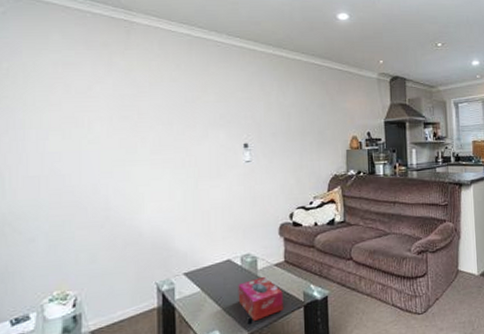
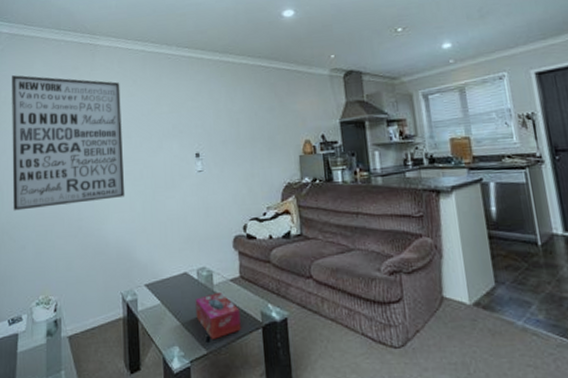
wall art: none [17,45,164,200] -> present [12,75,125,211]

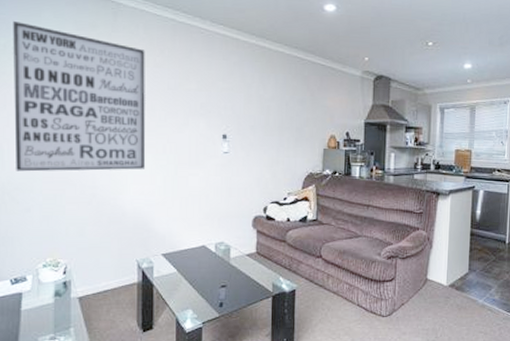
tissue box: present [195,291,241,339] -> none [211,264,253,305]

